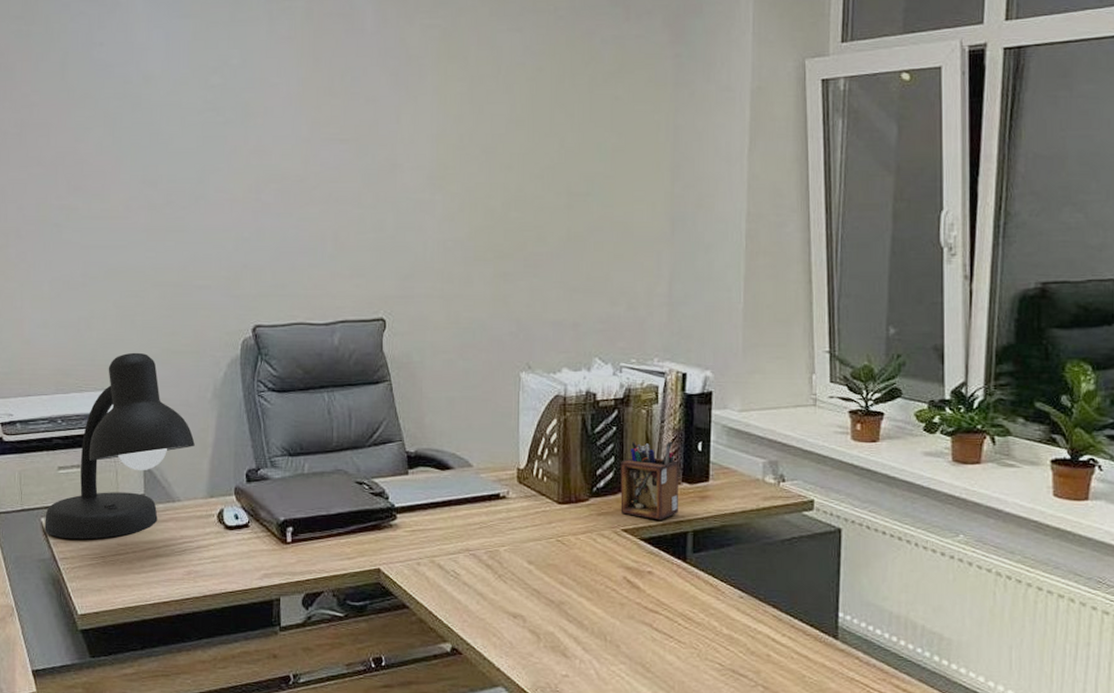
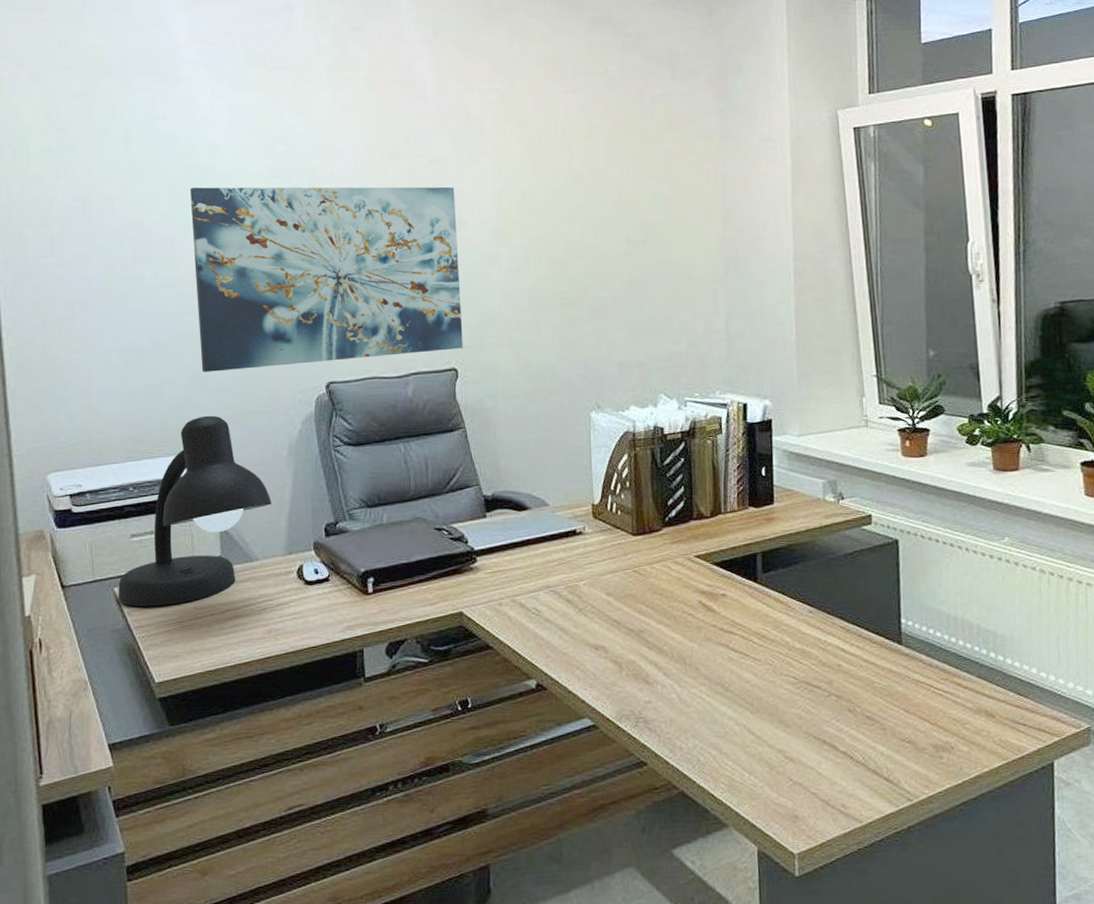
wall art: none [124,117,393,308] -> present [190,186,463,372]
desk organizer: present [620,439,678,520] -> none [690,468,747,545]

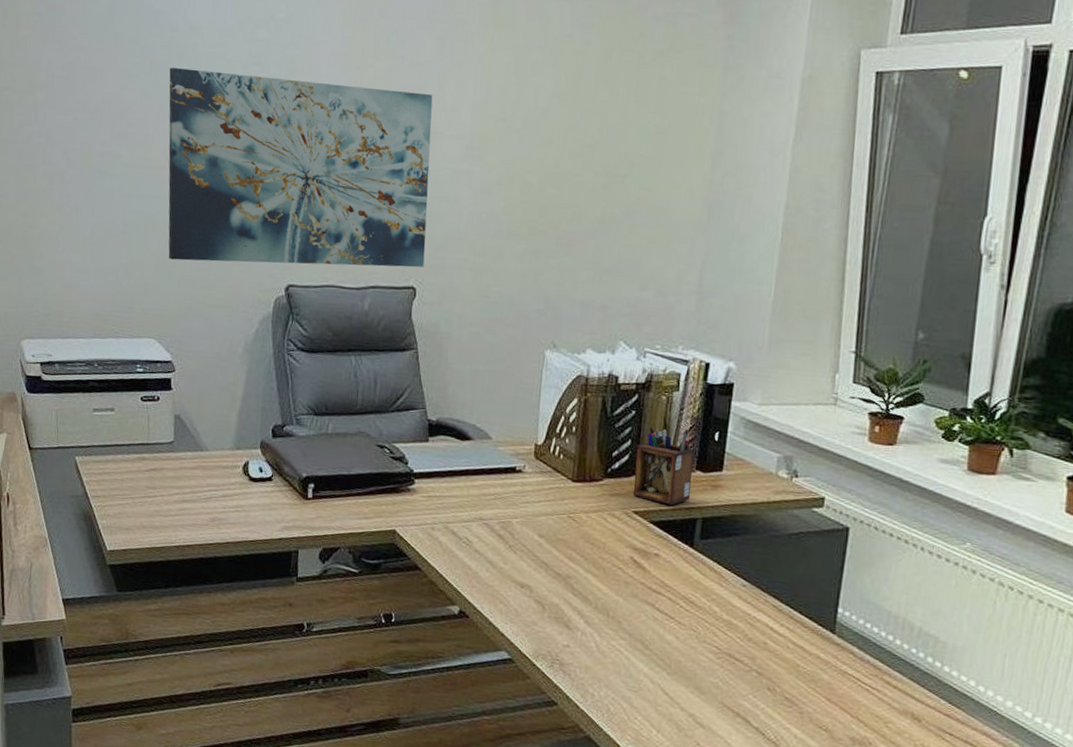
desk lamp: present [118,415,272,607] -> none [78,303,225,481]
desk organizer: none [690,468,747,545] -> present [633,424,694,506]

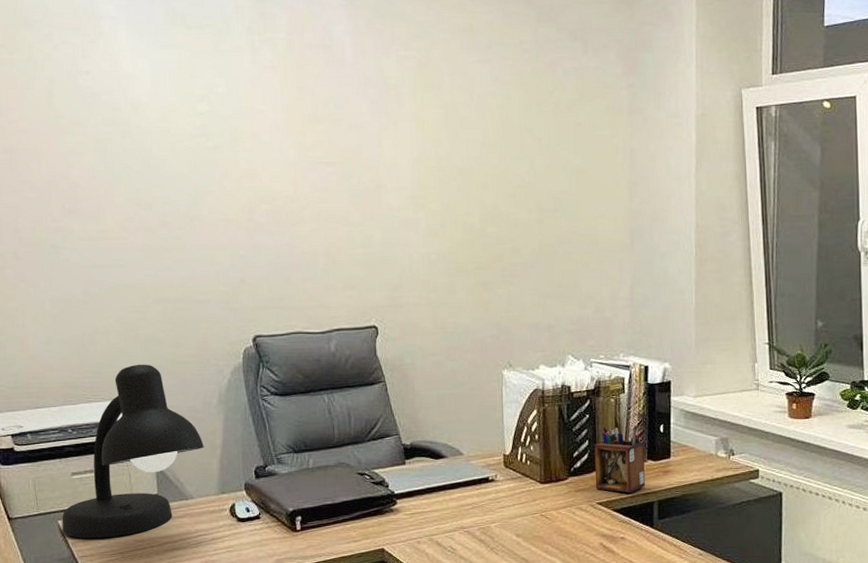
desk lamp: none [78,303,225,481] -> present [62,364,204,539]
wall art: present [168,67,433,268] -> none [115,143,383,323]

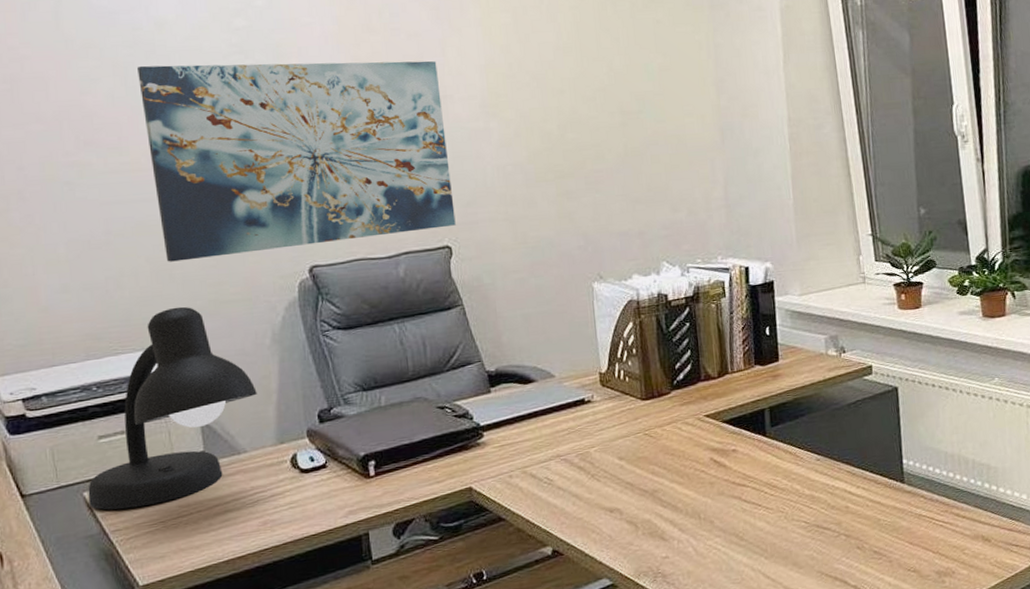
wall art: none [115,143,383,323] -> present [137,61,456,262]
desk organizer: present [594,425,645,493] -> none [697,329,754,403]

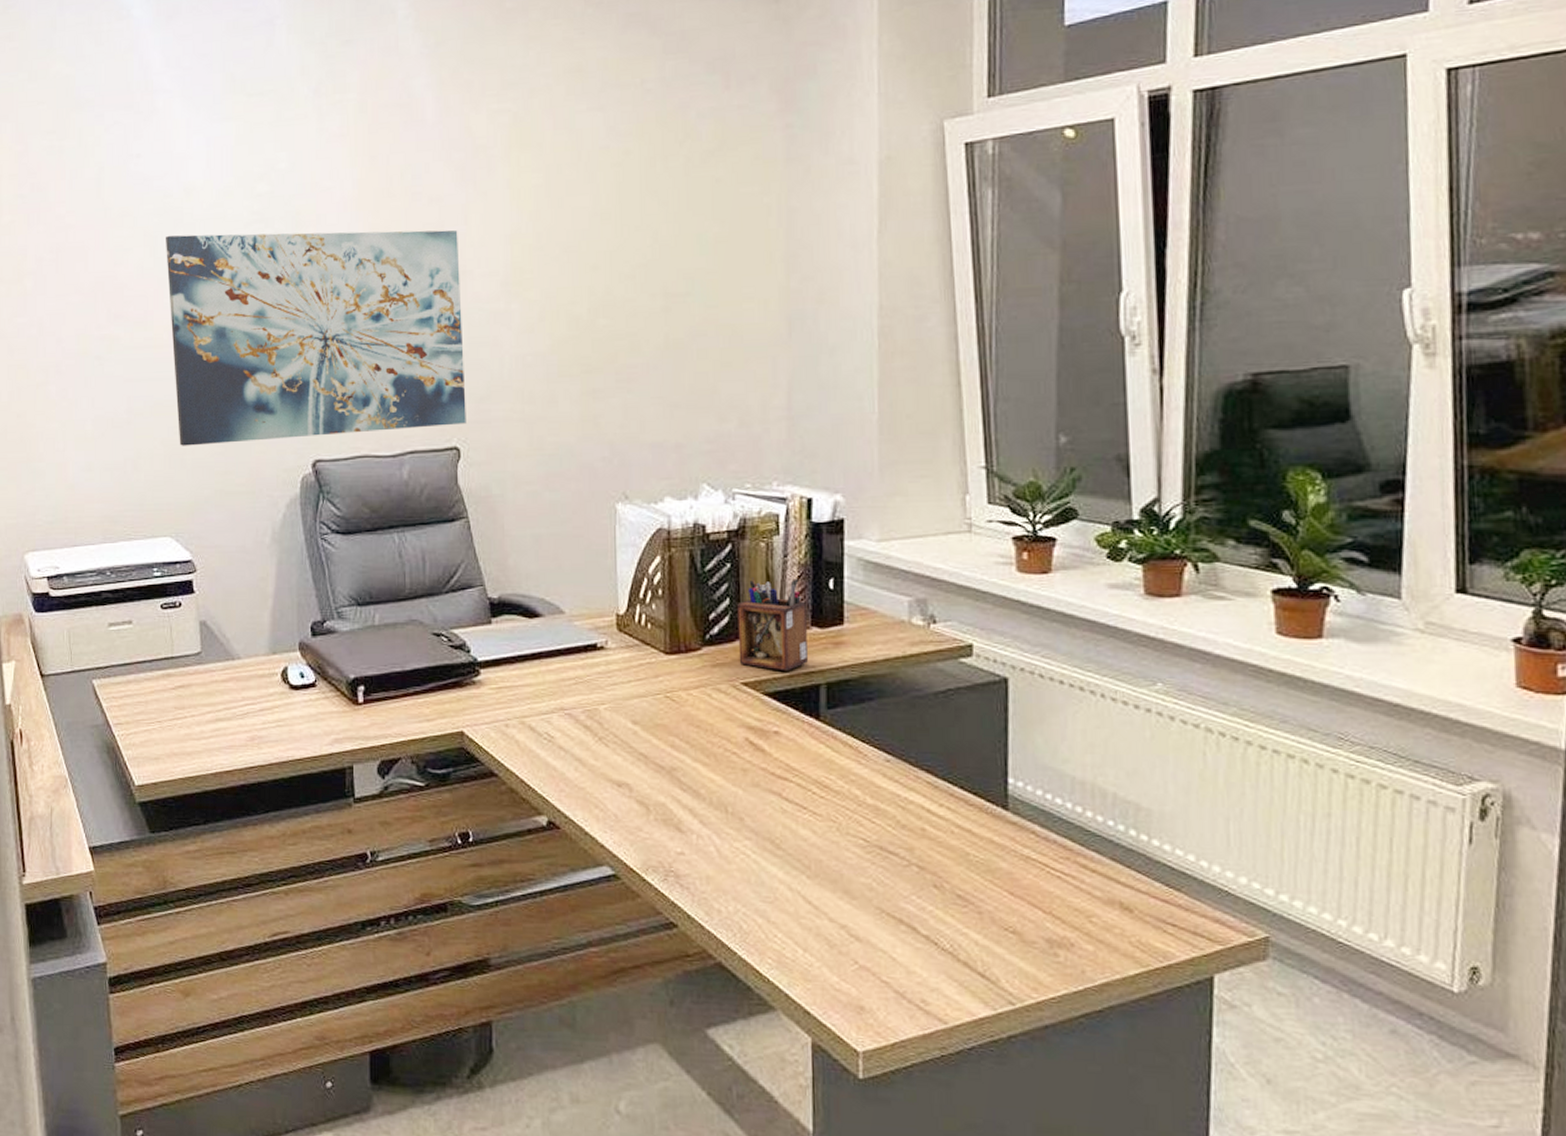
desk lamp: present [88,306,257,510] -> none [97,494,254,703]
desk organizer: none [697,329,754,403] -> present [737,577,808,672]

